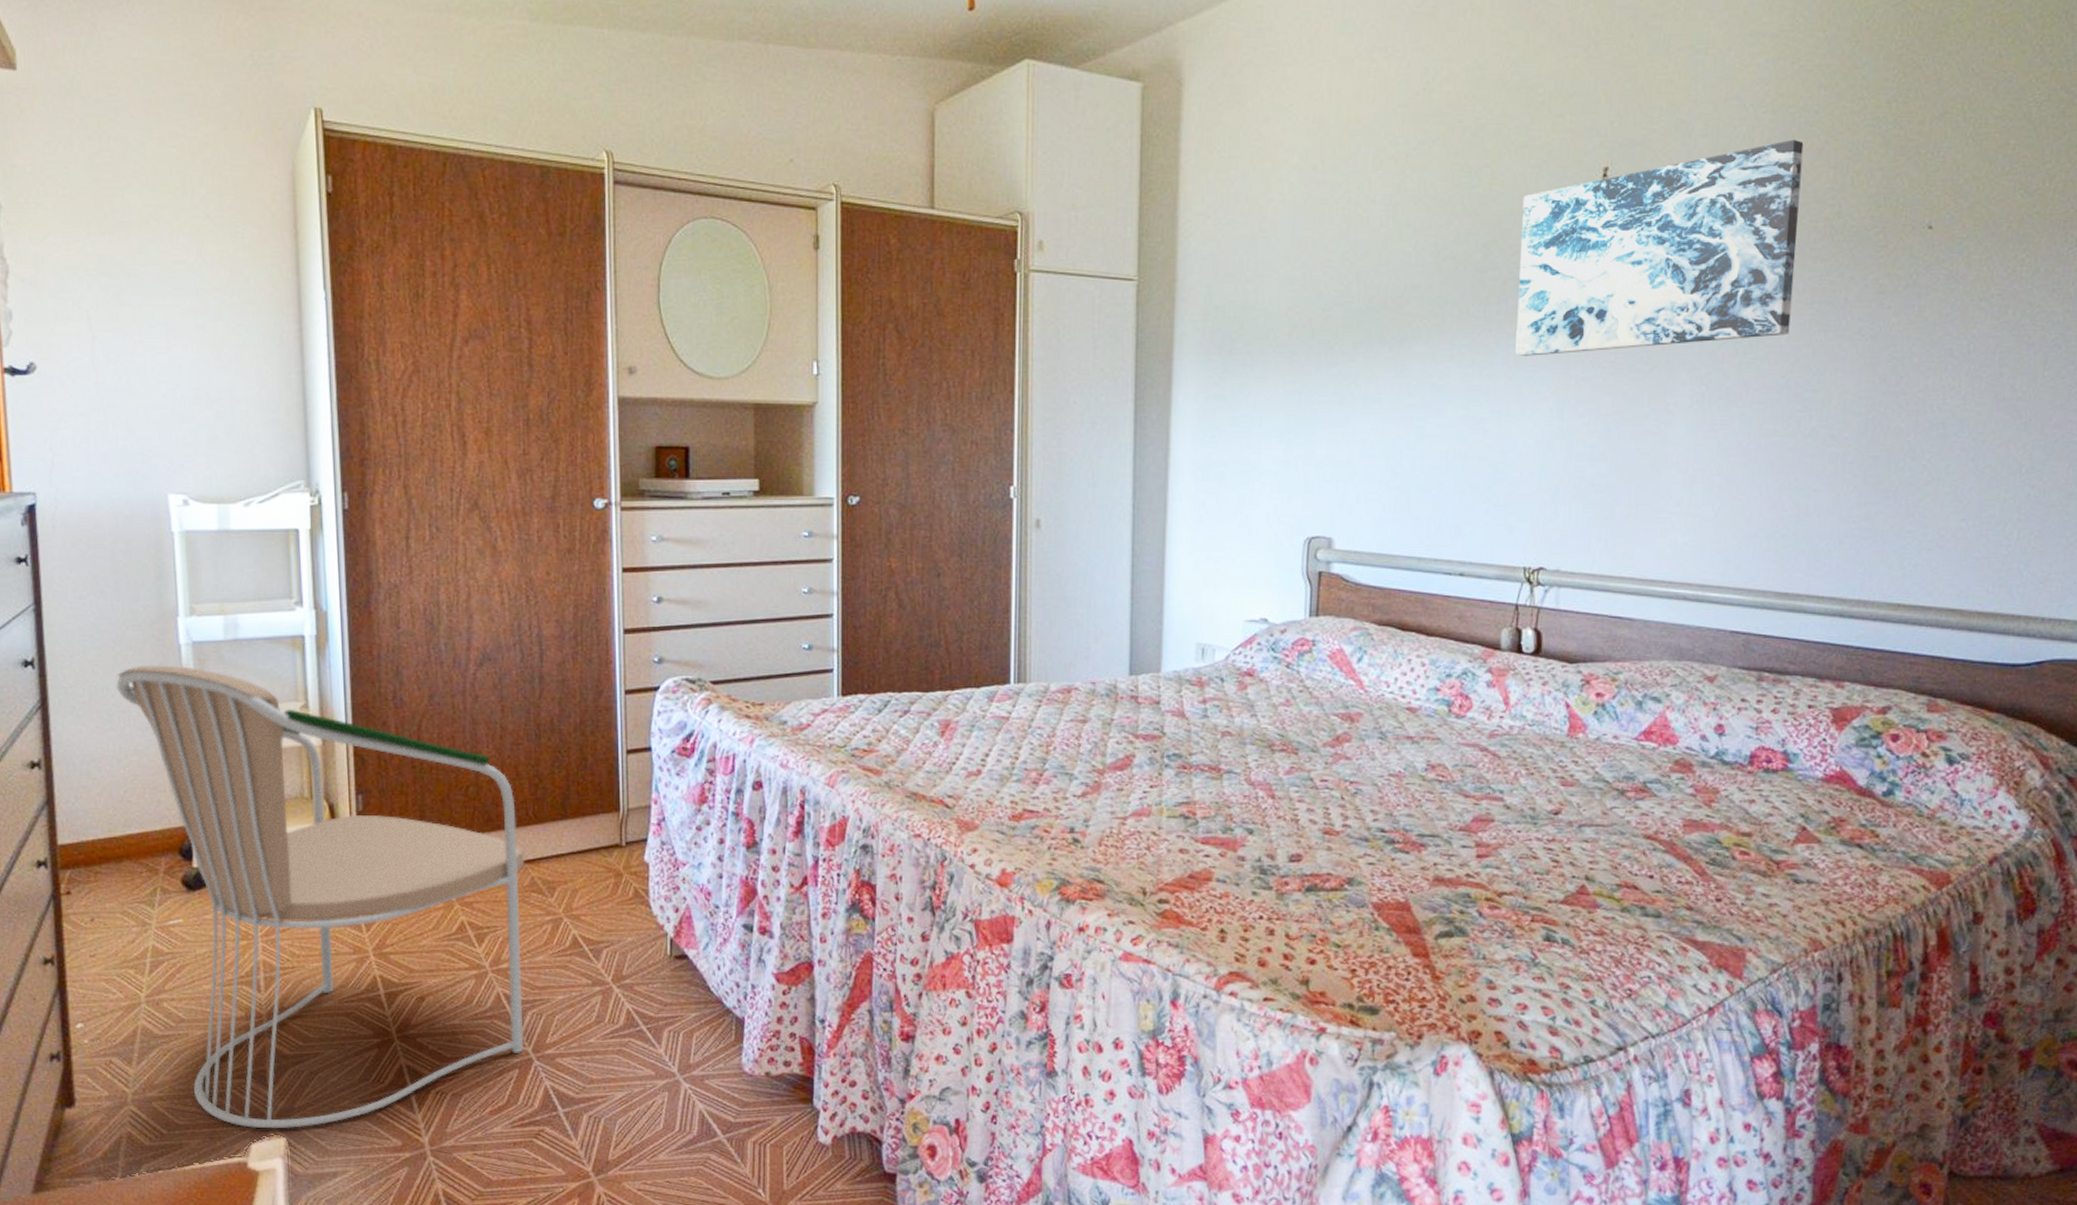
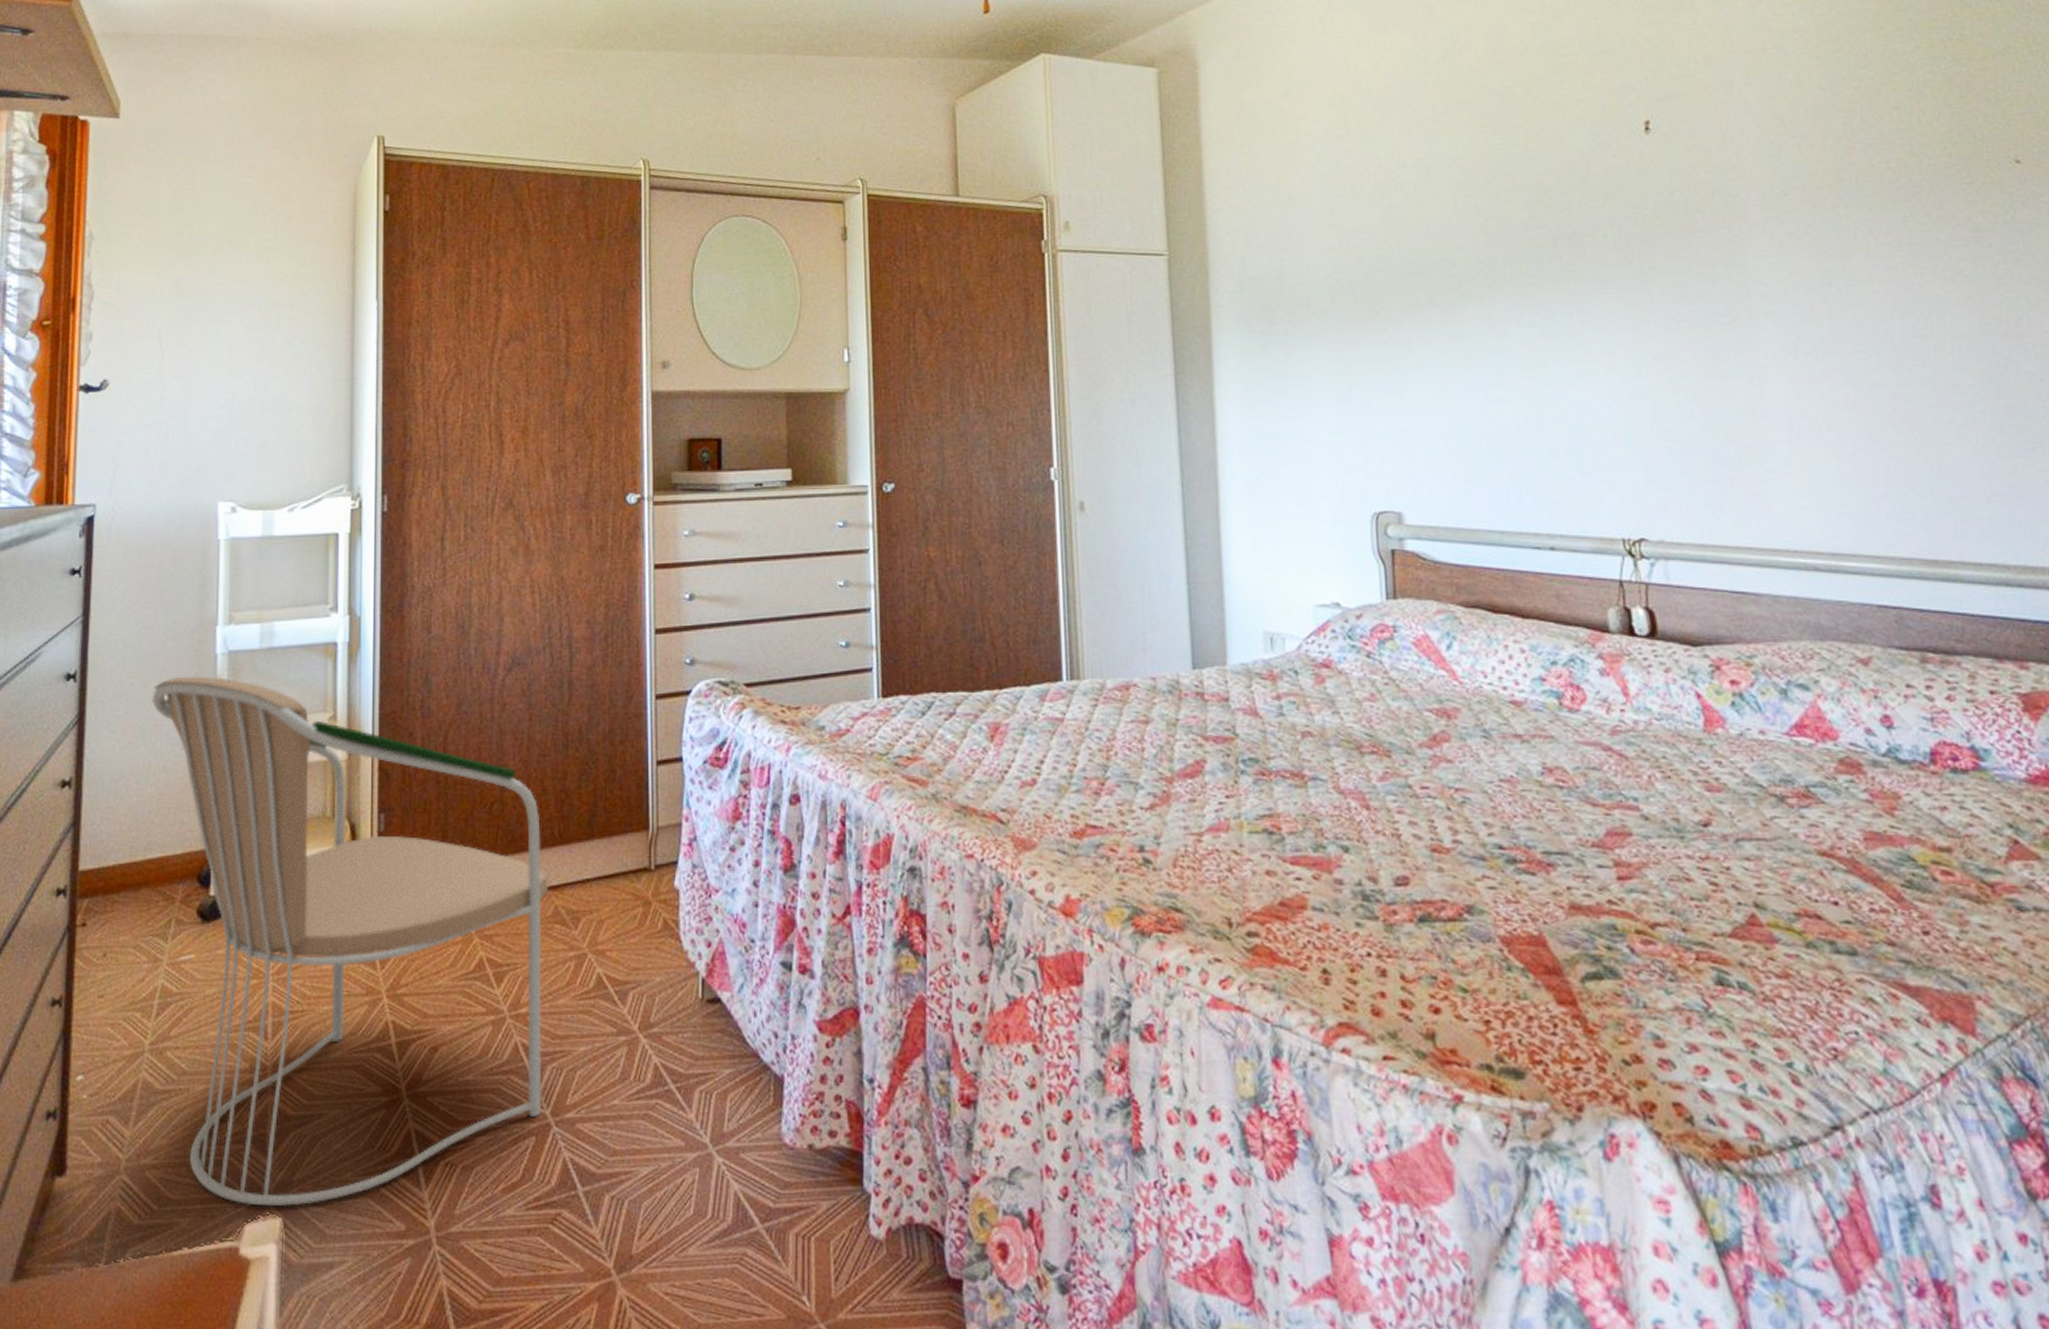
wall art: present [1515,139,1804,356] -> none [1562,82,1881,313]

